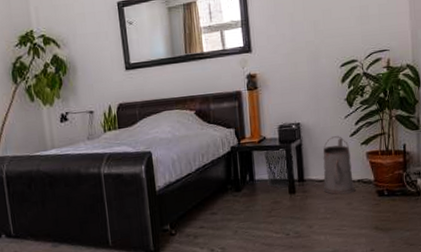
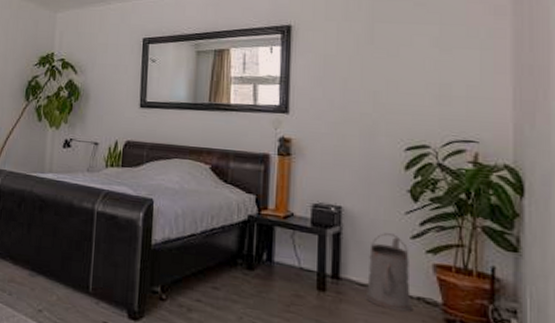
waste bin: present [263,148,296,188] -> none [288,230,332,280]

